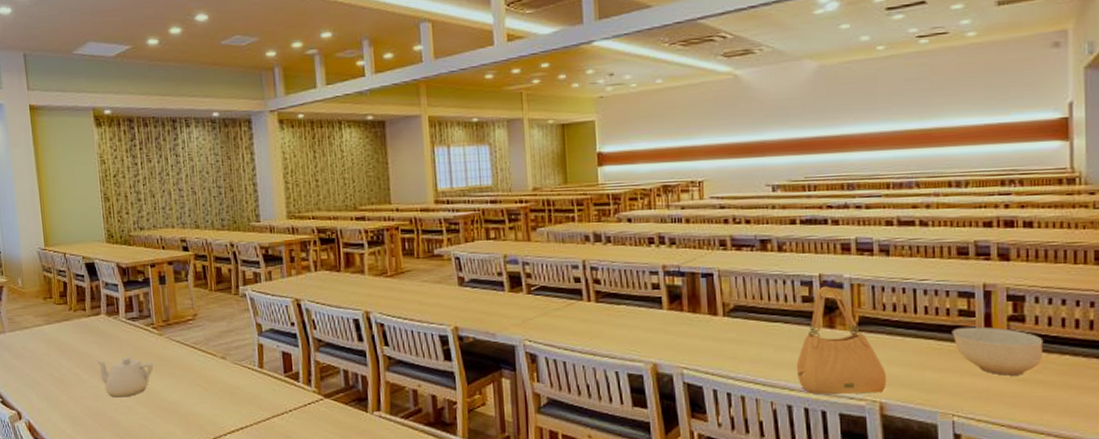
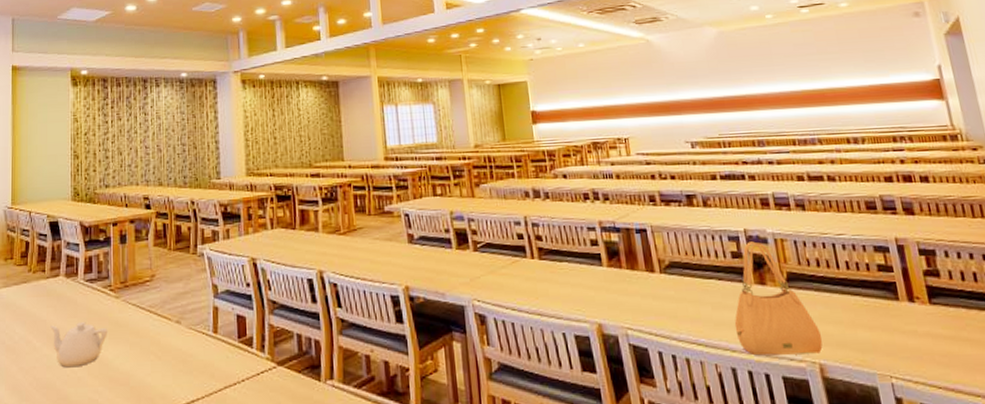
bowl: present [952,326,1044,376] -> none [874,281,964,333]

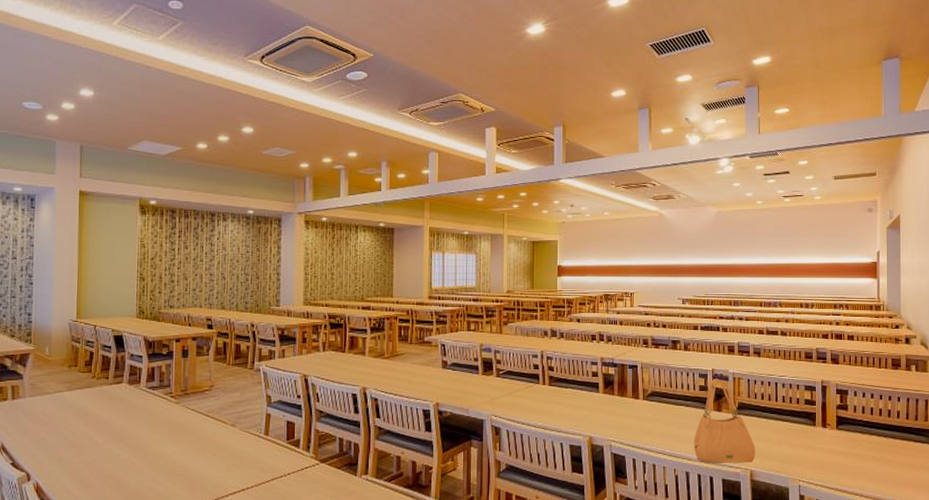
teapot: present [50,322,108,368] -> none [112,423,168,461]

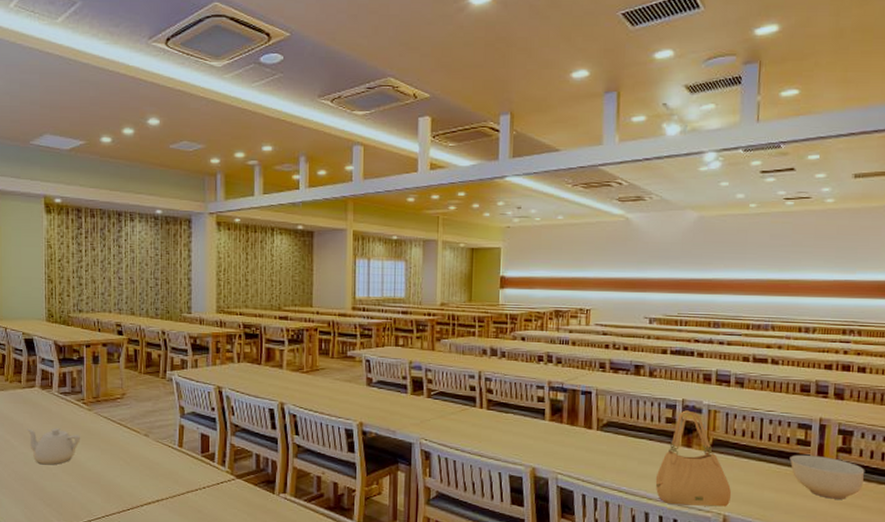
teapot: none [112,423,168,461] -> present [27,428,81,465]
bowl: none [800,412,859,450] -> present [789,454,865,499]

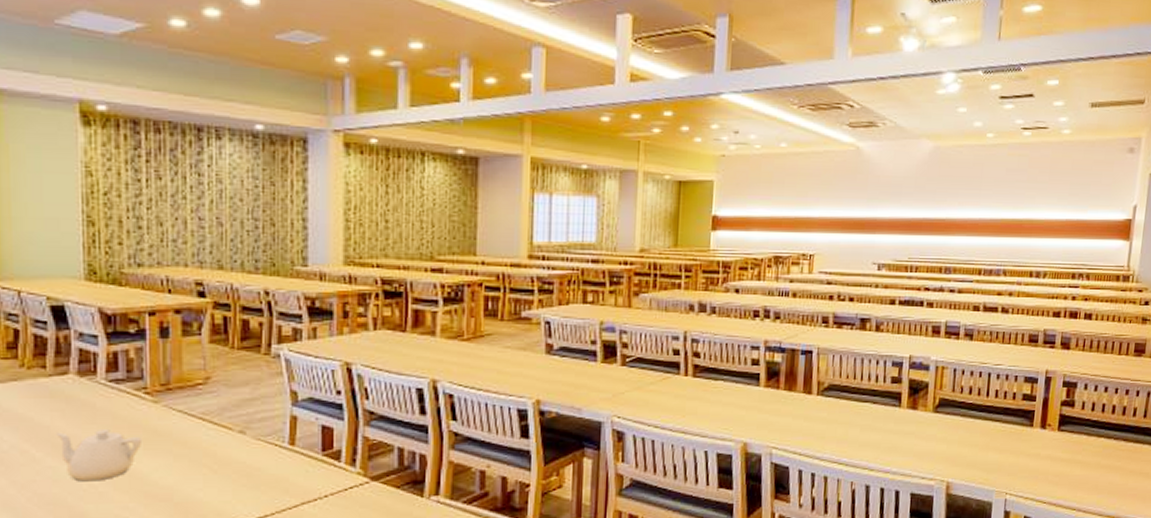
handbag: present [655,410,731,507] -> none [878,368,956,475]
bowl: present [789,454,865,499] -> none [1015,410,1086,456]

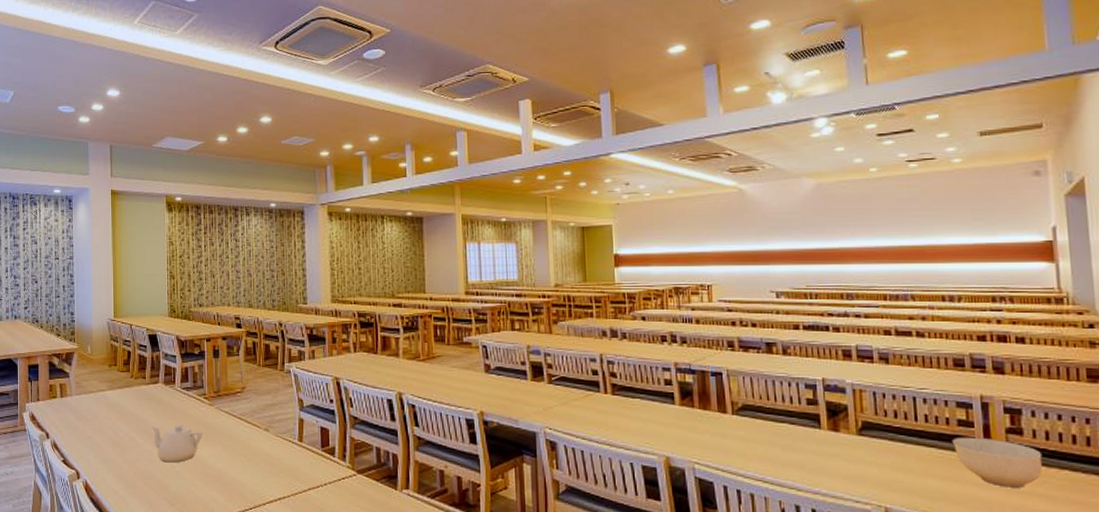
bowl: none [1015,410,1086,456] -> present [952,436,1043,488]

